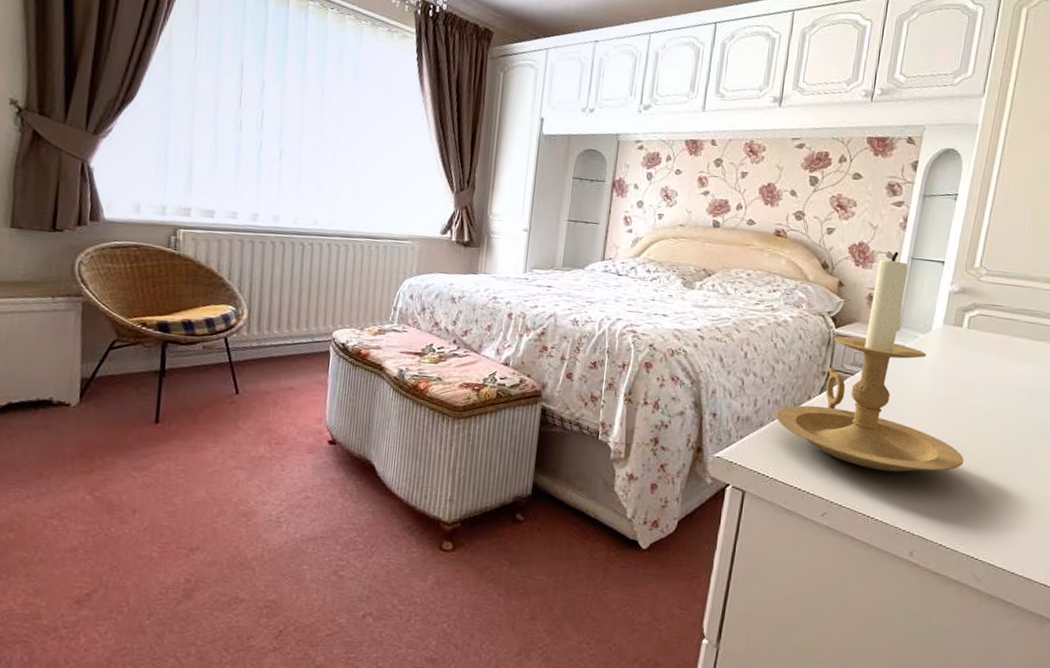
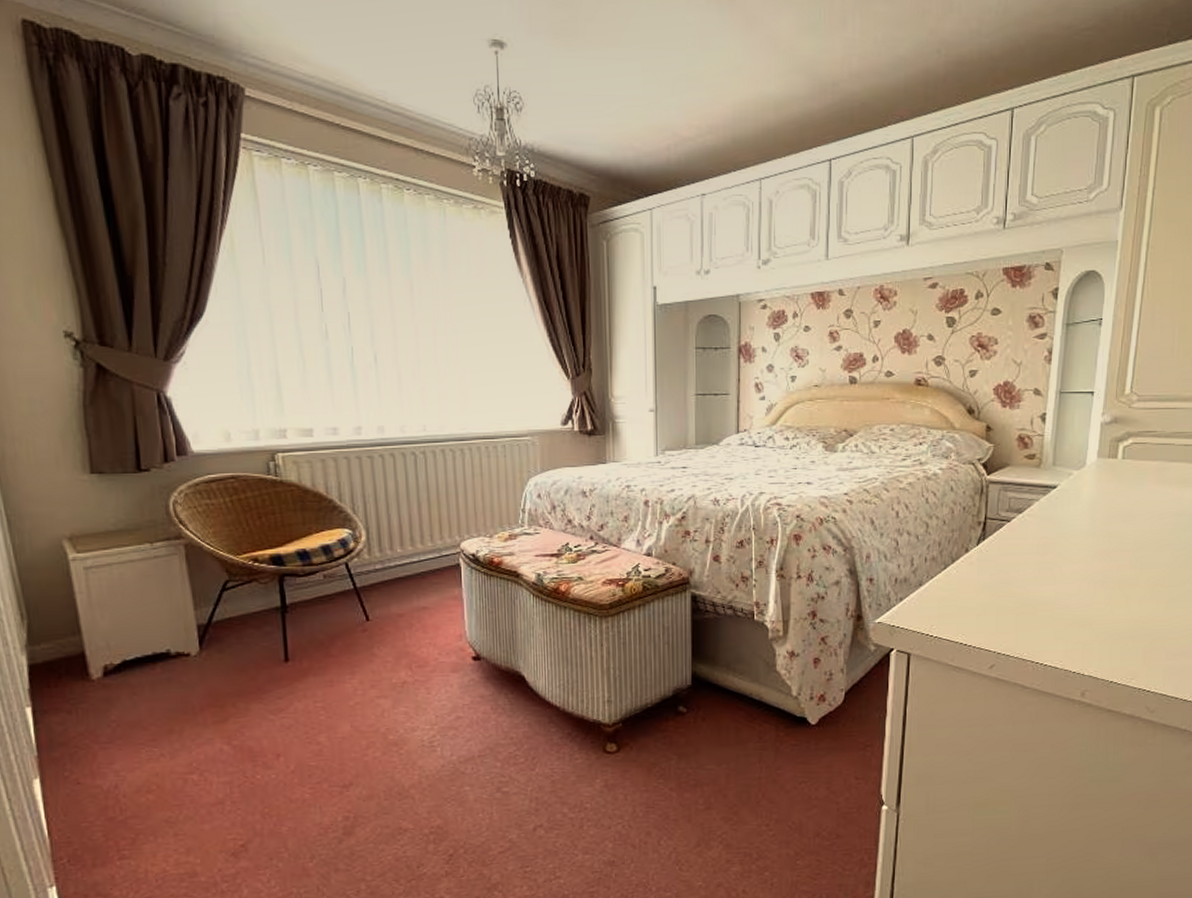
candle holder: present [776,251,964,472] -> none [934,387,1129,615]

